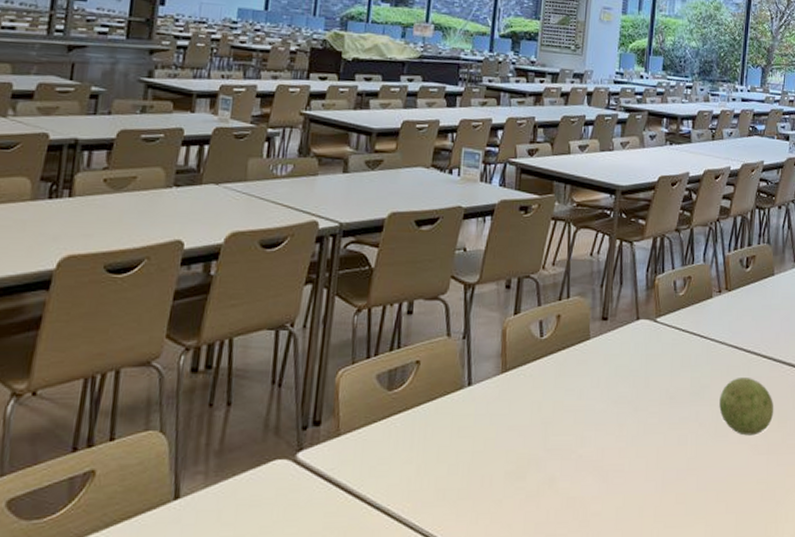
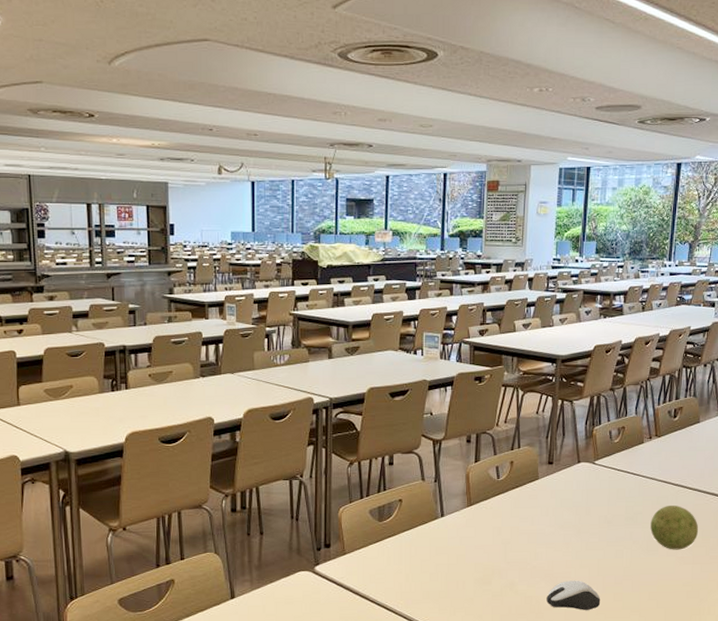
computer mouse: none [593,475,660,517] -> present [546,580,601,610]

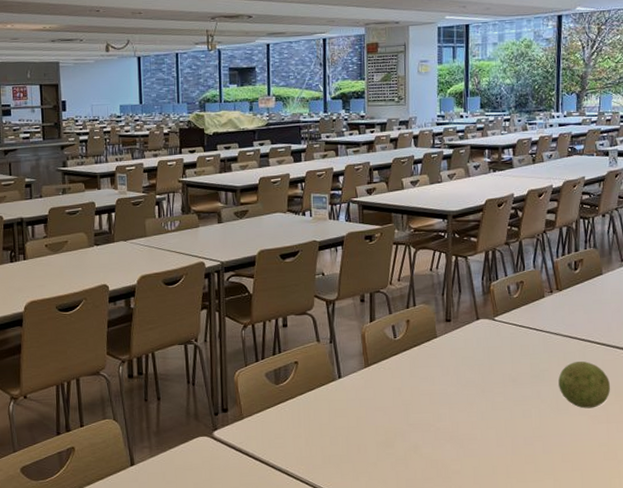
computer mouse: present [546,580,601,610] -> none [453,442,511,474]

